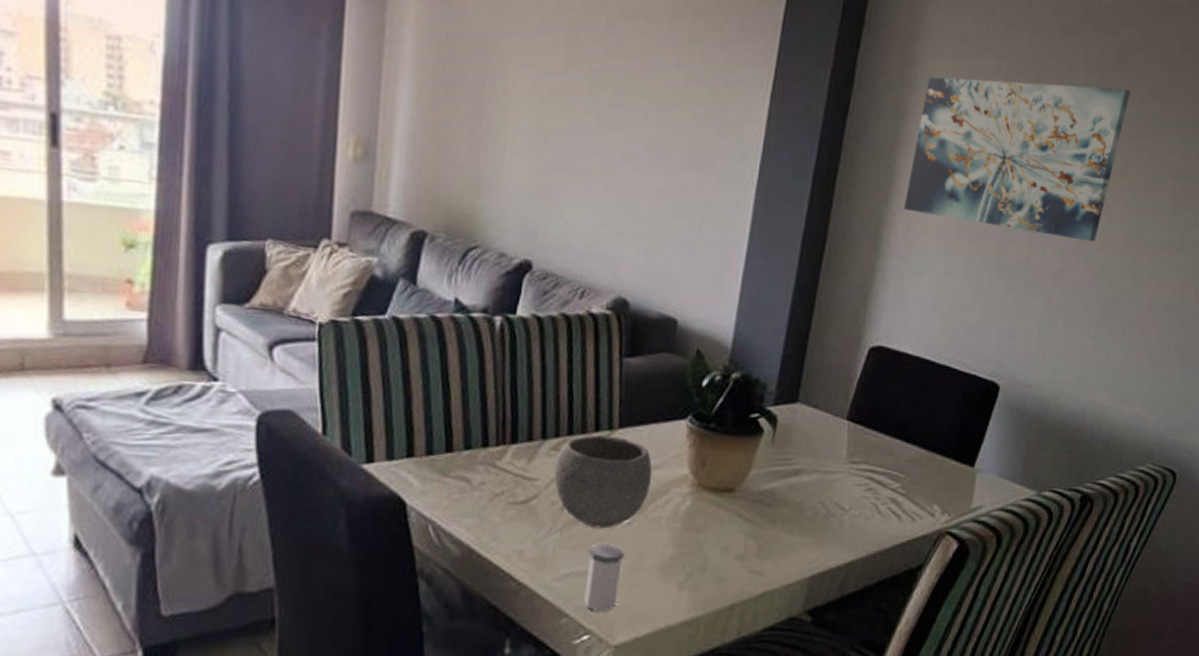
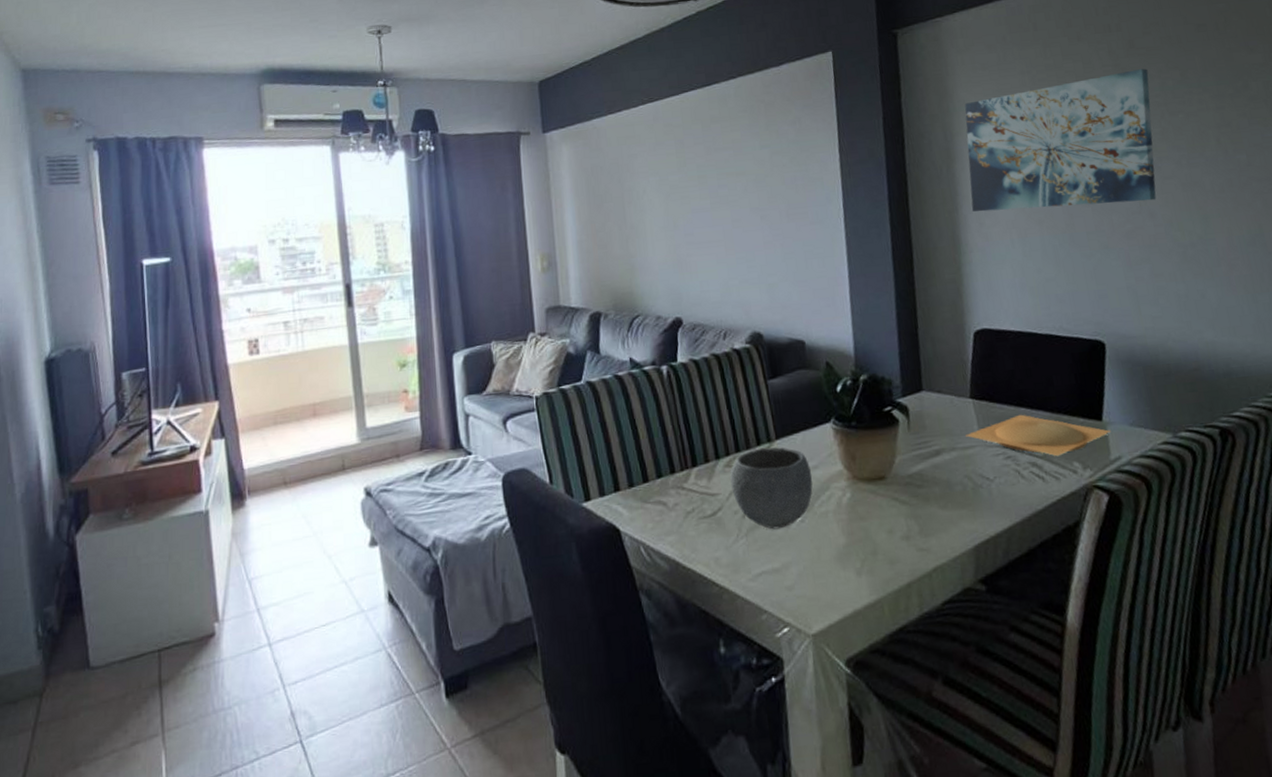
salt shaker: present [584,542,625,612] -> none [772,540,806,605]
plate: none [832,446,980,497] -> present [966,414,1111,457]

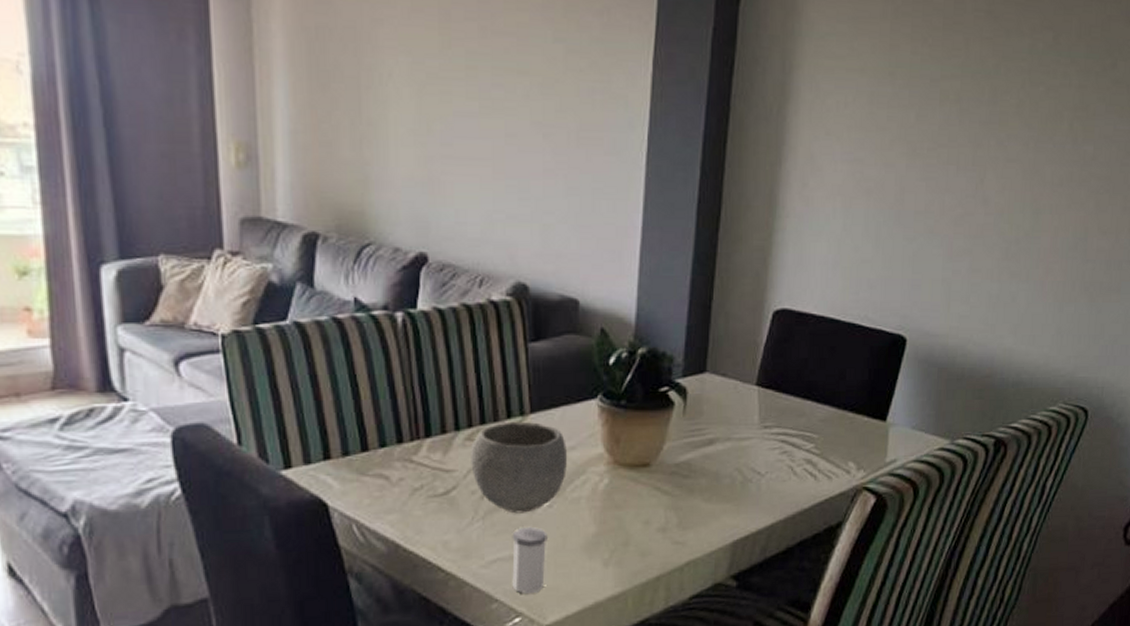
salt shaker: none [772,540,806,605] -> present [512,526,548,595]
wall art: present [964,69,1157,212] -> none [797,21,1021,185]
plate: present [966,414,1111,457] -> none [744,407,893,455]

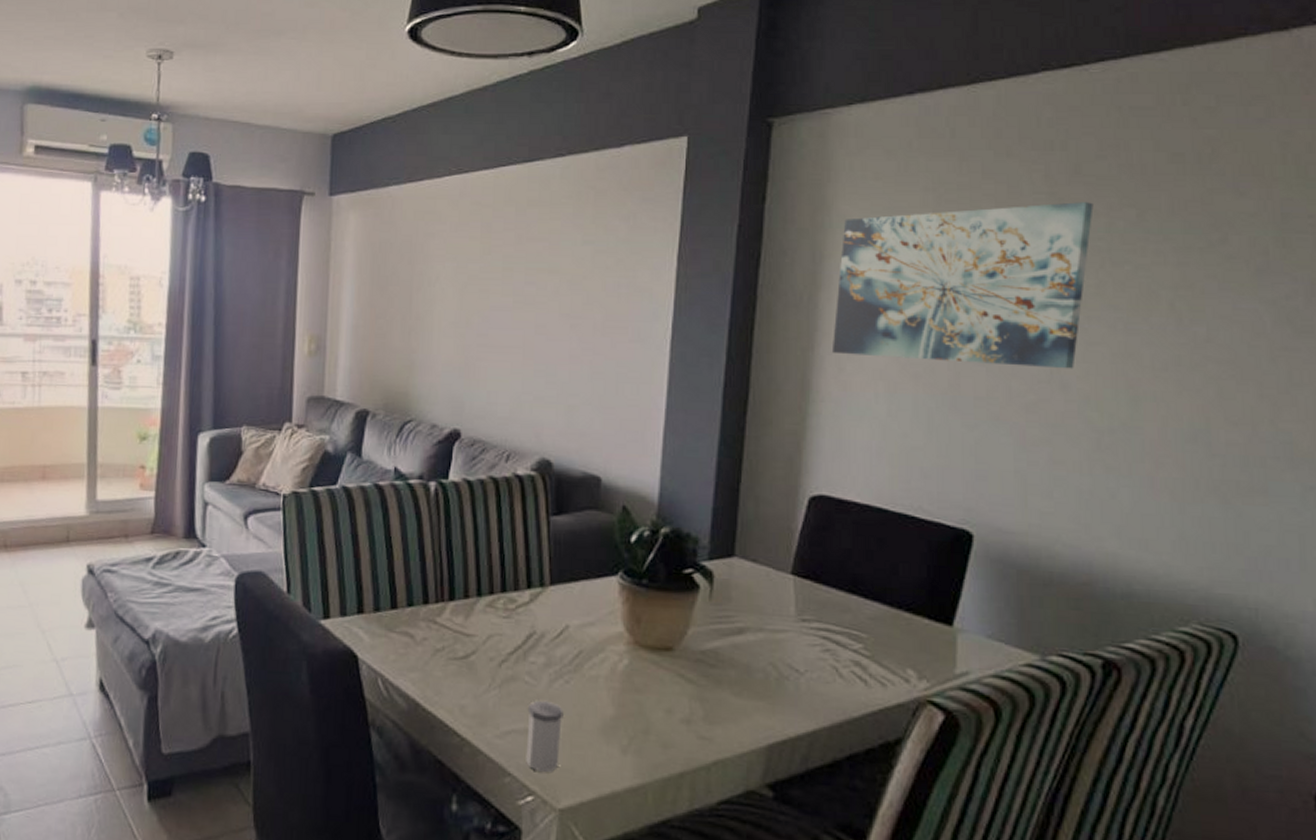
bowl: present [471,421,568,514] -> none [490,591,587,686]
wall art: none [797,21,1021,185] -> present [831,202,1094,369]

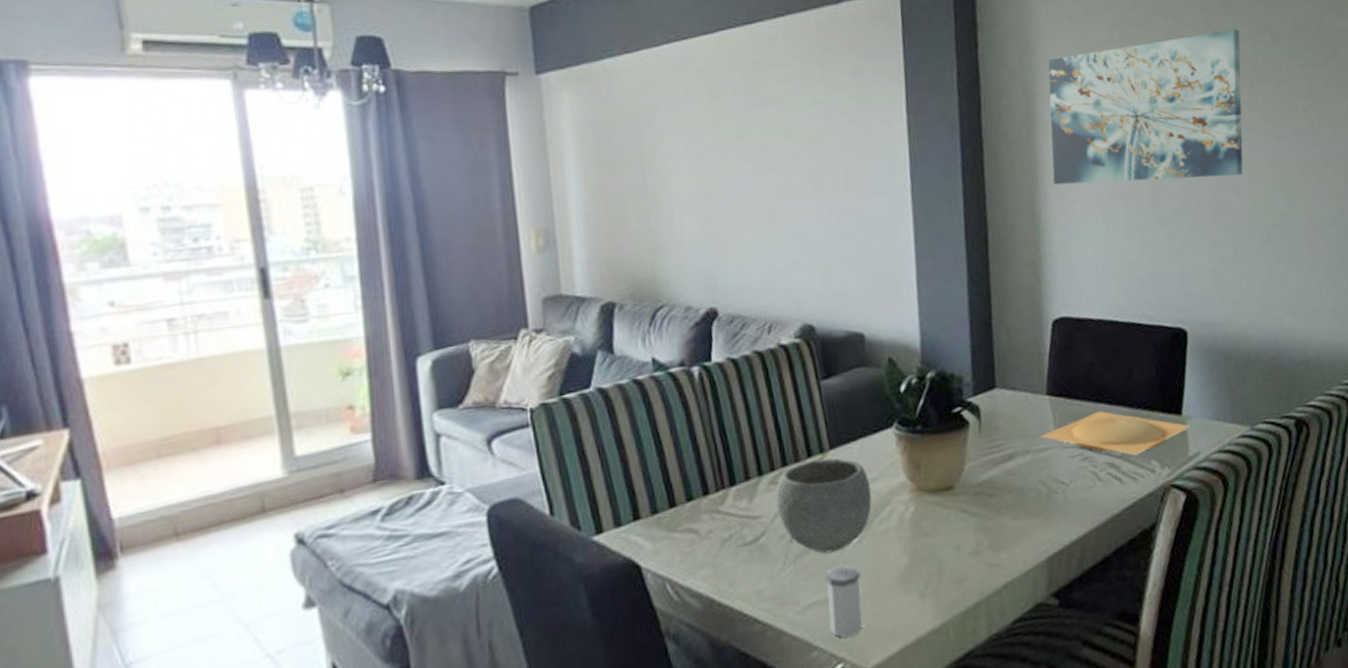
bowl: none [490,591,587,686] -> present [775,458,872,554]
plate: none [779,602,962,659] -> present [1041,411,1191,456]

